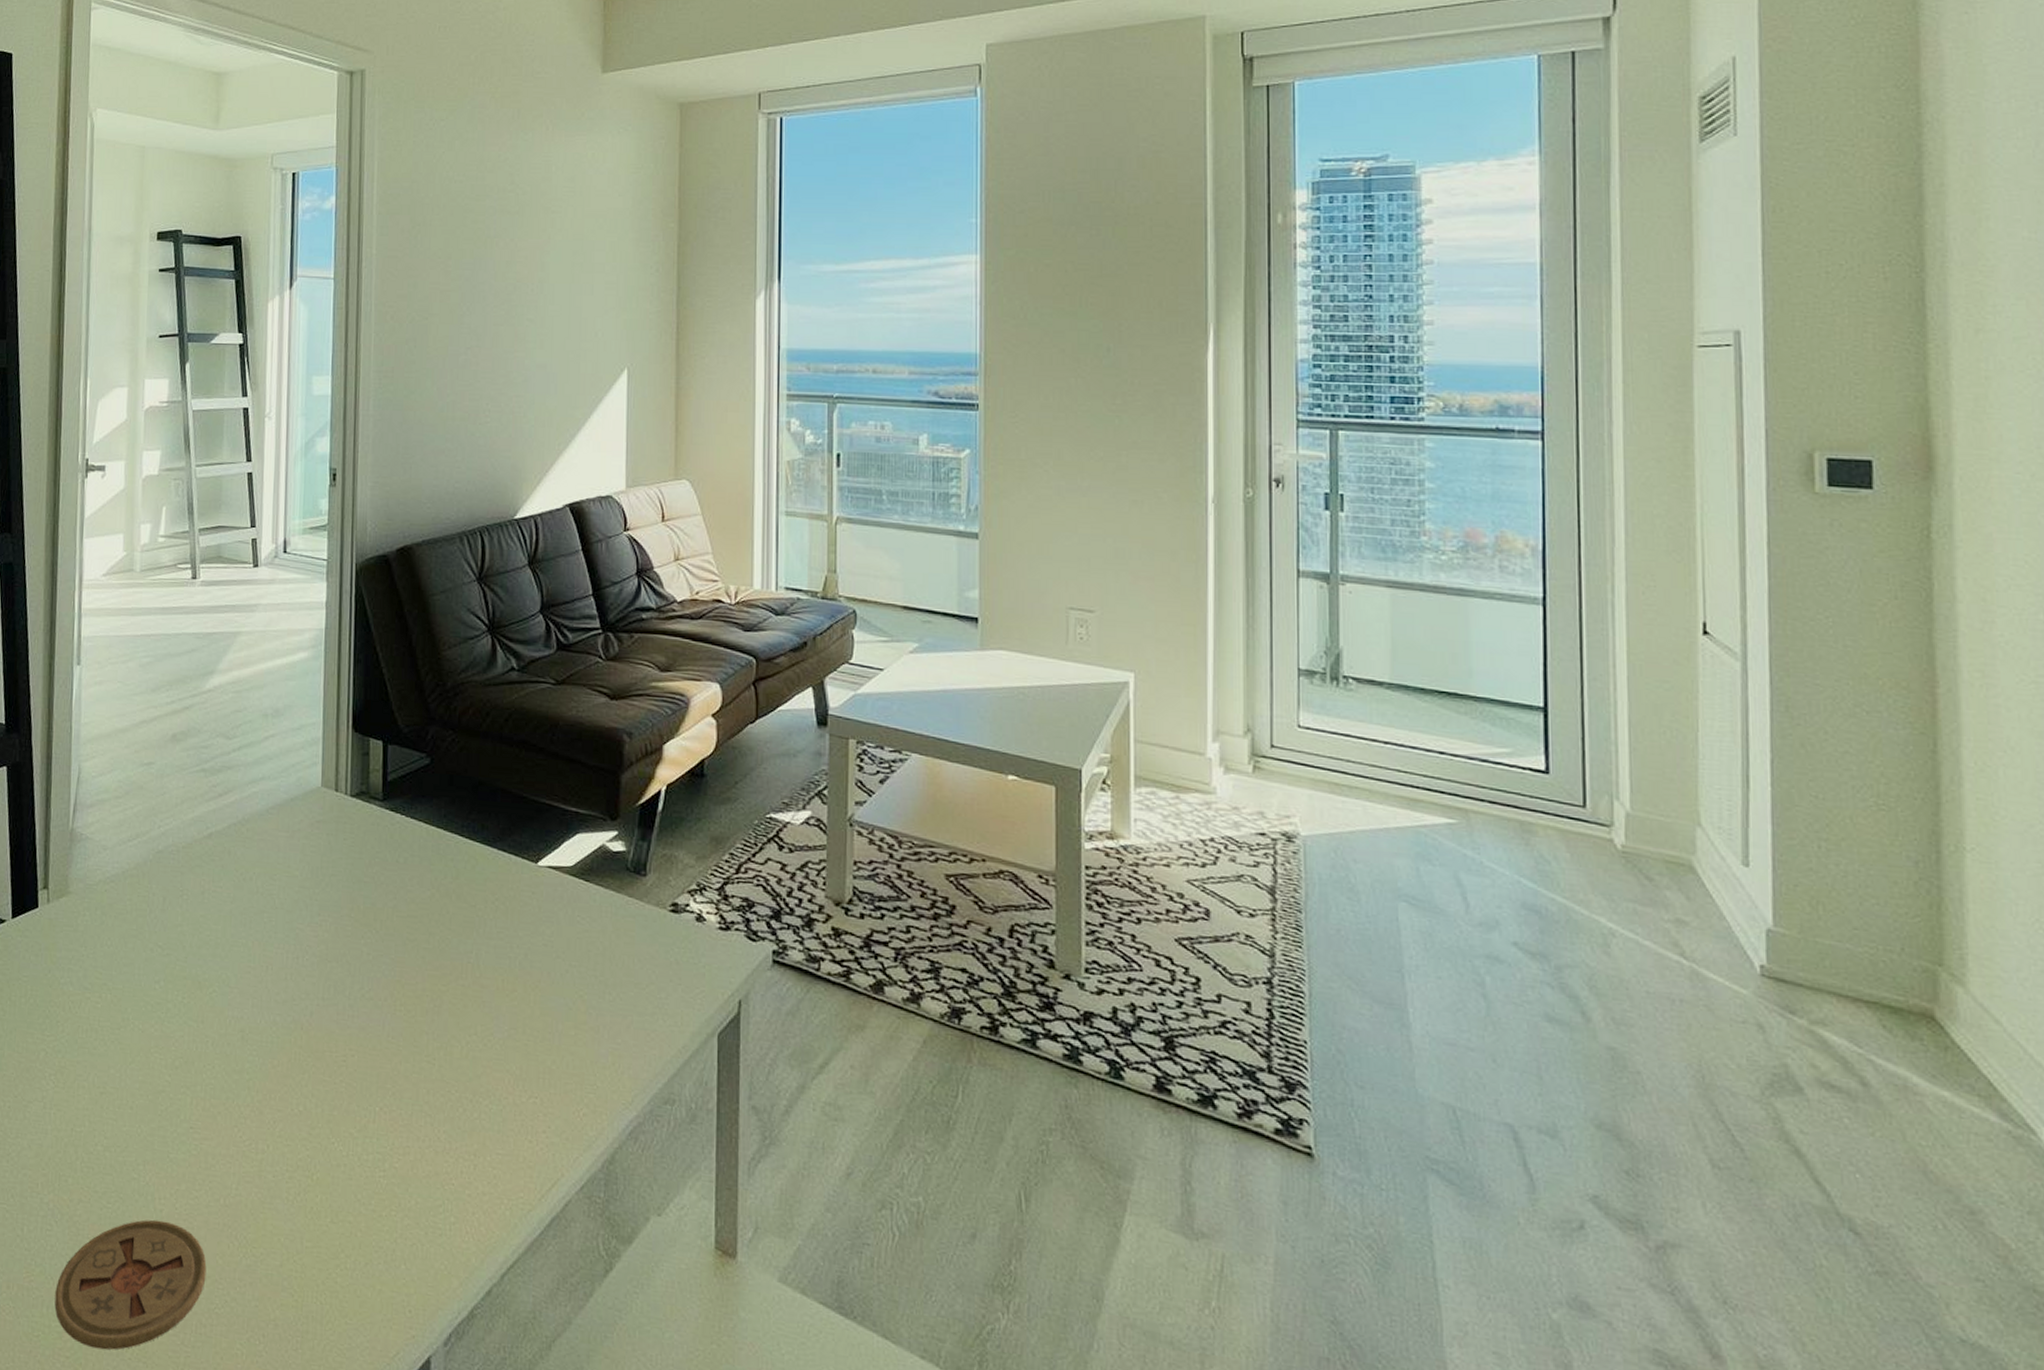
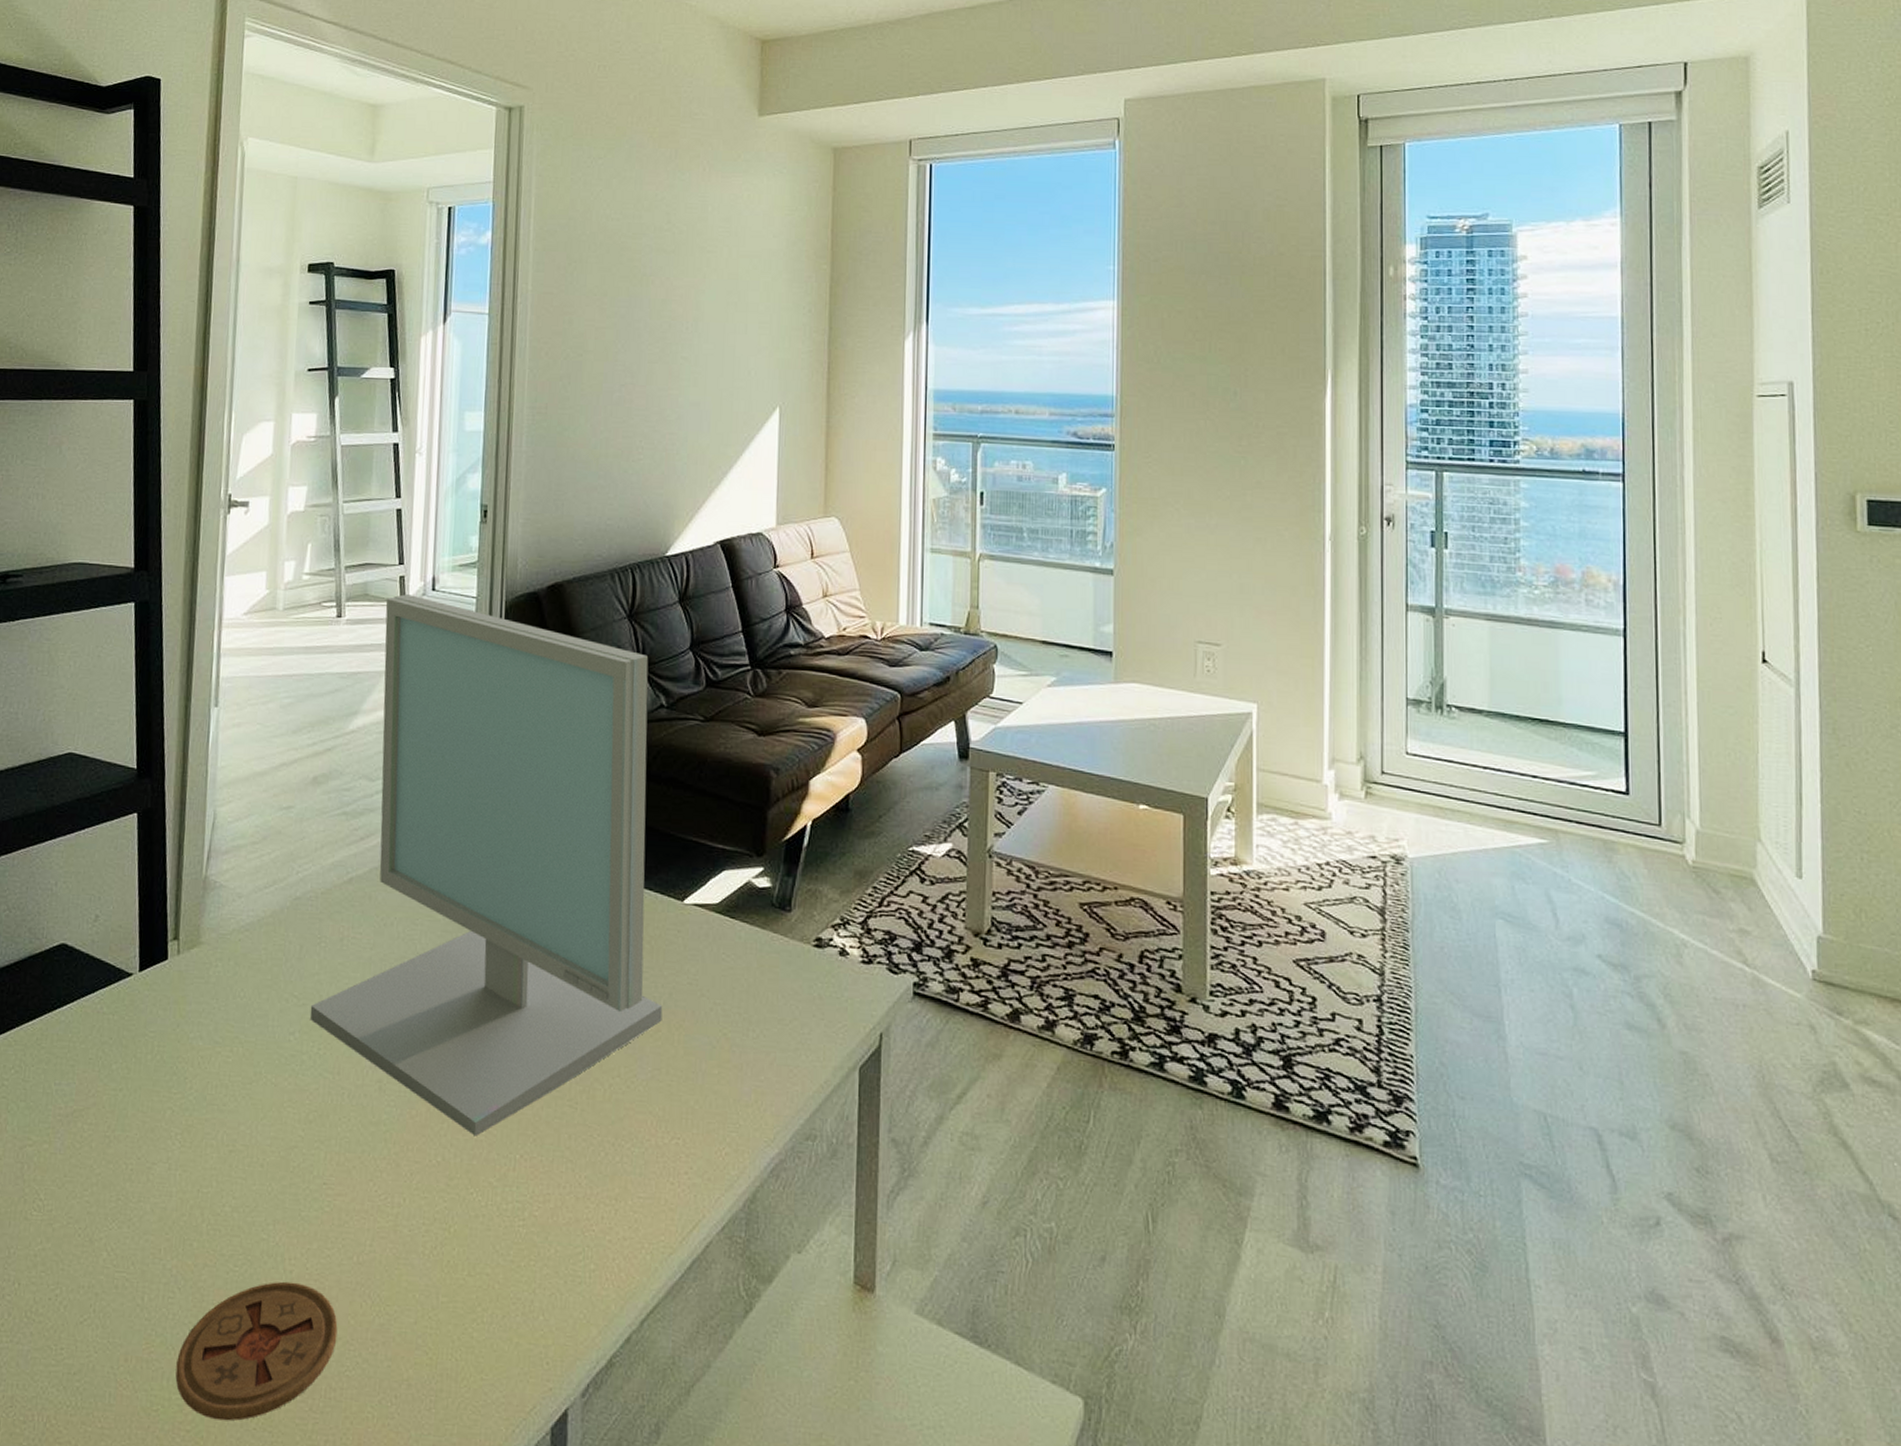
computer monitor: none [174,556,518,1088] -> present [310,594,663,1136]

